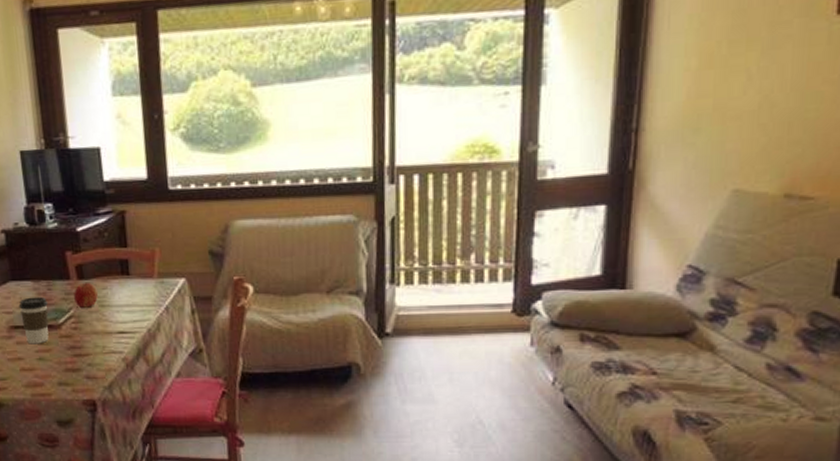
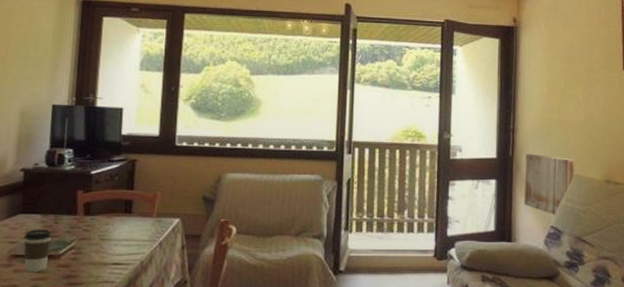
fruit: present [74,282,98,308] -> none [78,218,100,240]
wall art: none [648,163,734,251] -> present [524,153,575,216]

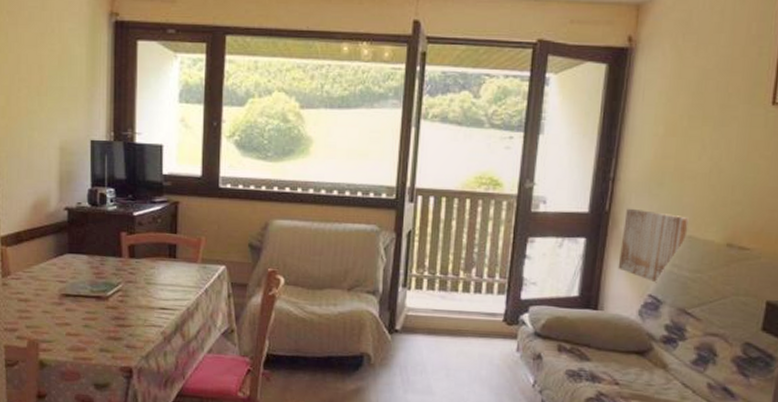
coffee cup: present [23,229,52,273] -> none [72,269,99,313]

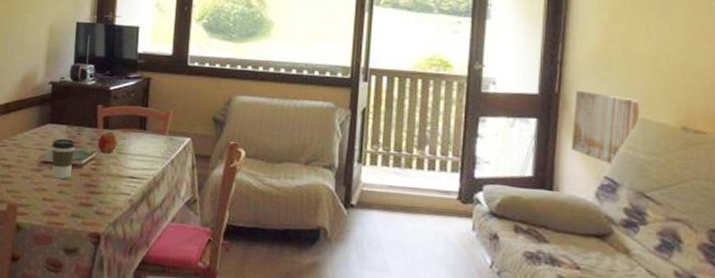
coffee cup: none [72,269,99,313] -> present [51,138,76,179]
fruit: none [124,261,145,284] -> present [98,131,118,153]

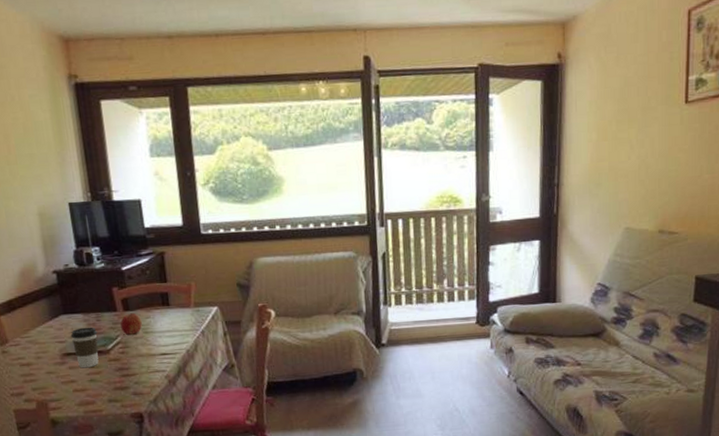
wall art: present [571,90,640,165] -> none [569,209,625,273]

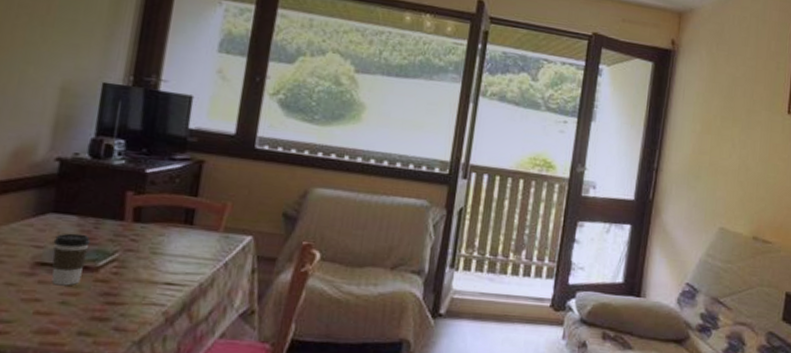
fruit: present [120,313,142,335] -> none [123,225,153,253]

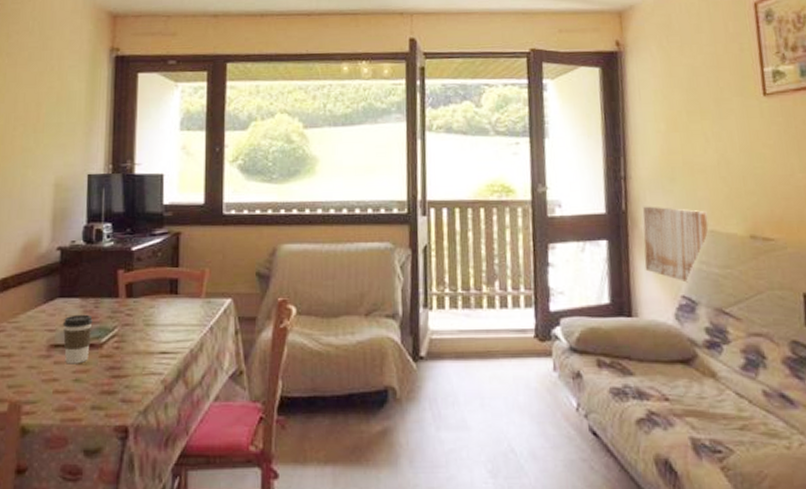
wall art: none [659,198,721,272] -> present [643,206,709,283]

